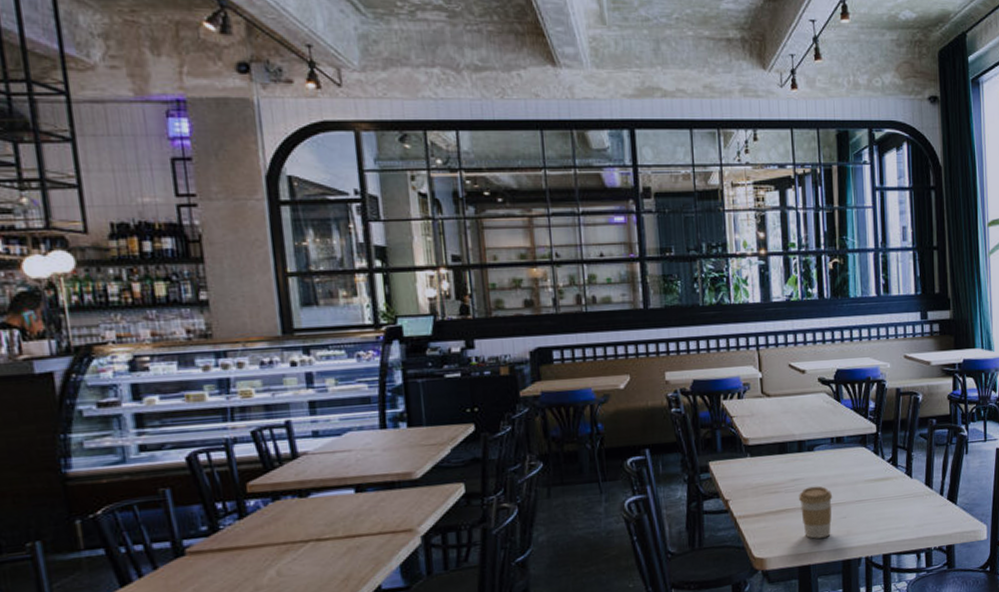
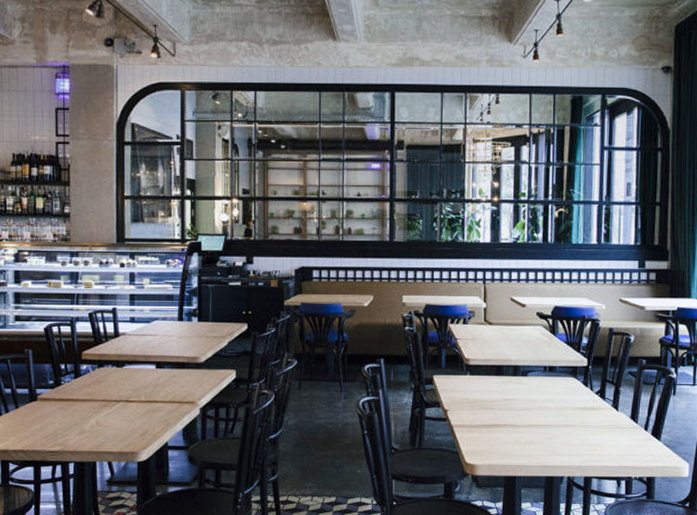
coffee cup: present [799,486,833,539] -> none [510,407,542,454]

